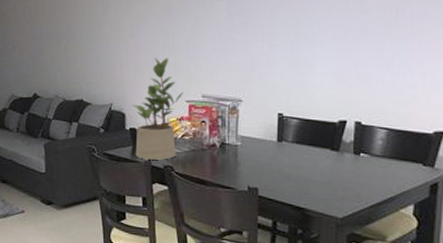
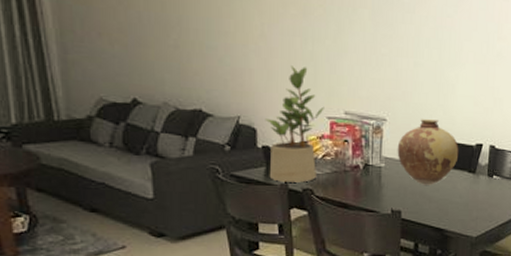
vase: none [253,98,320,163] -> present [397,119,459,185]

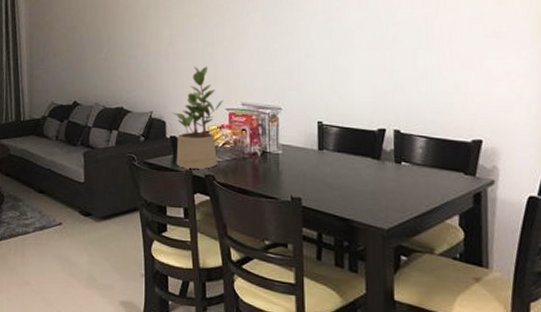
vase: present [397,119,459,185] -> none [294,106,360,172]

